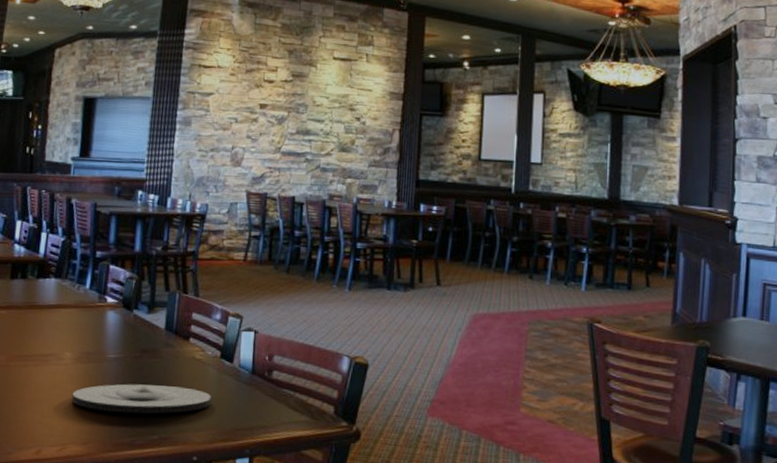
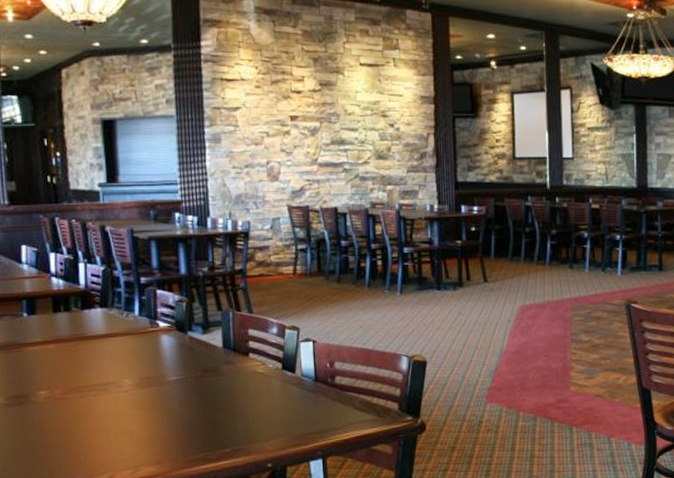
plate: present [72,384,211,414] -> none [137,400,279,432]

